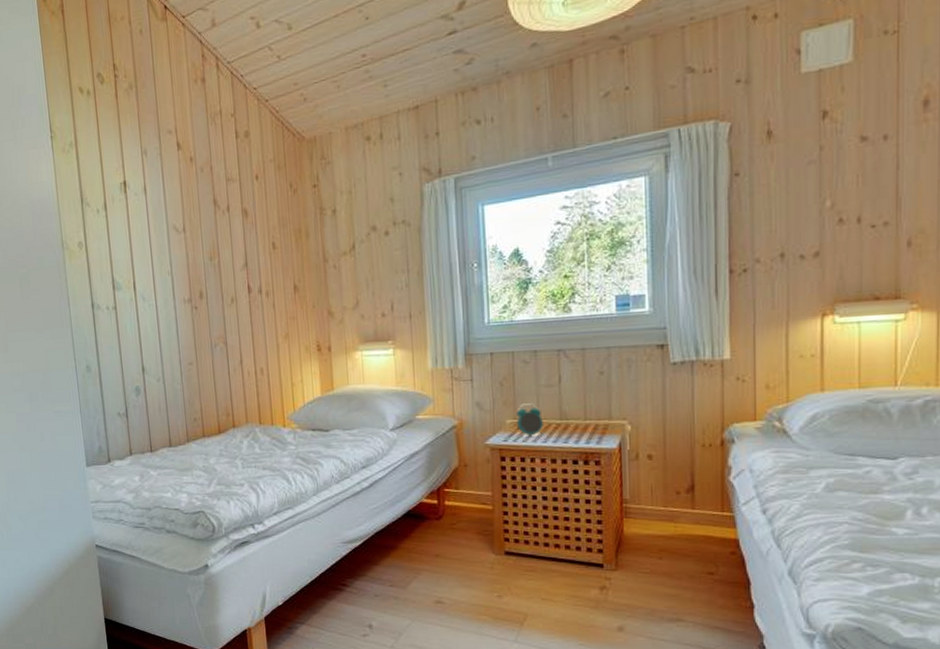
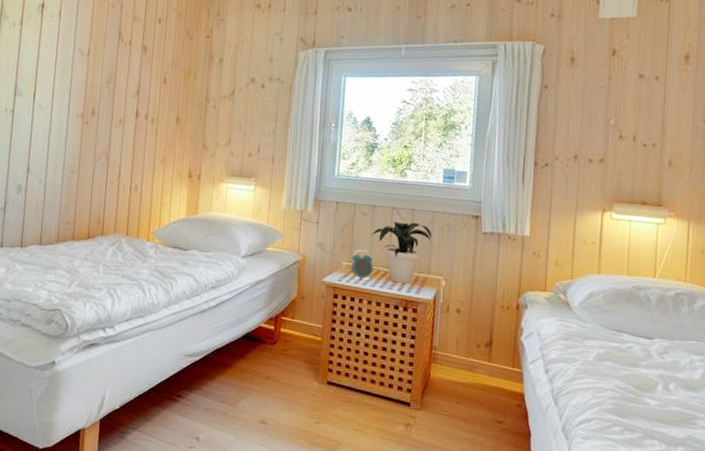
potted plant: none [535,364,610,435] -> present [370,221,432,284]

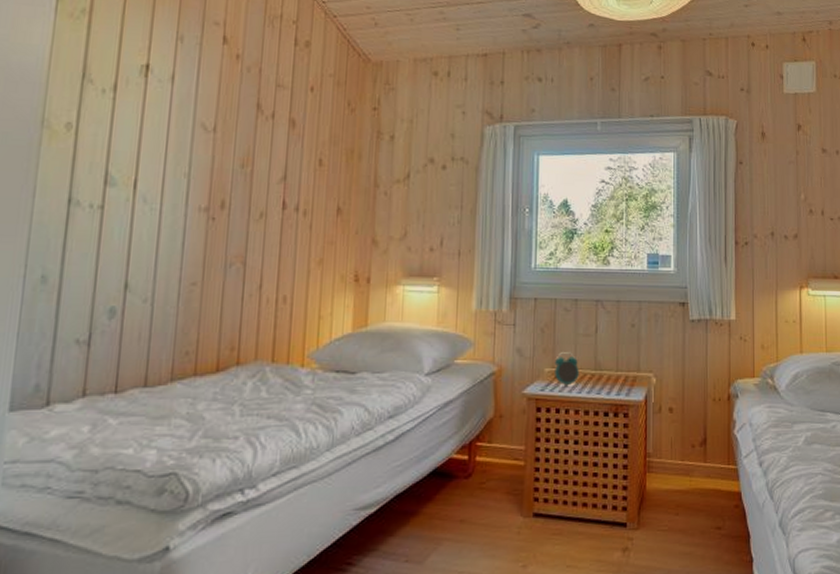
potted plant: present [370,221,432,284] -> none [574,316,640,386]

